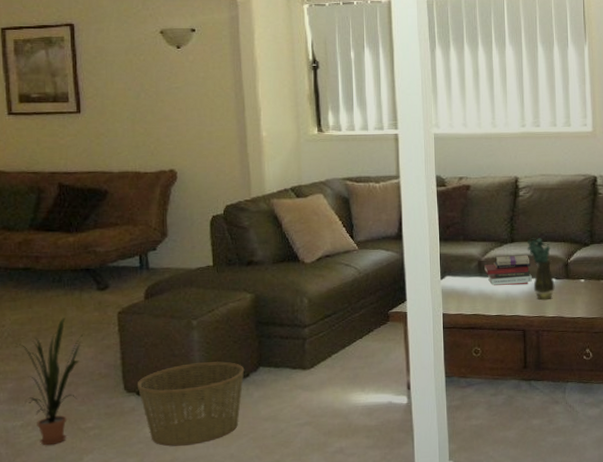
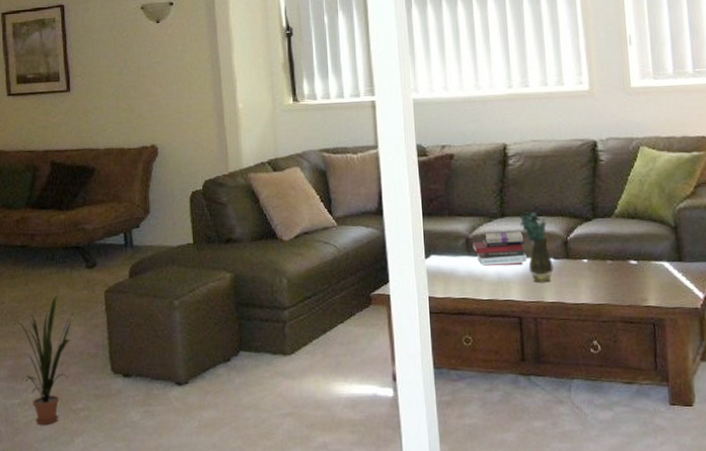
basket: present [137,361,245,446] -> none [123,344,226,432]

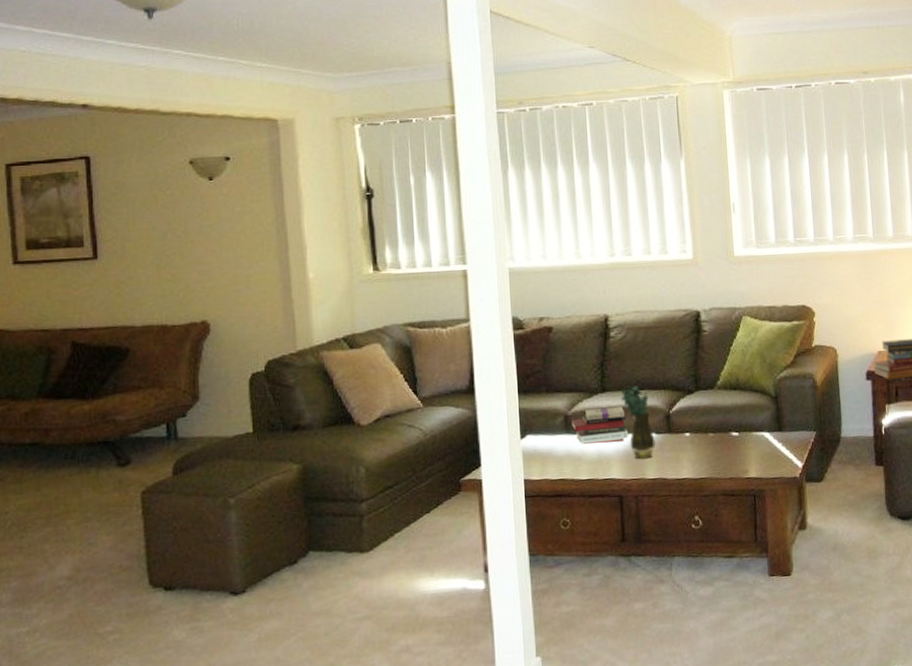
house plant: present [10,296,73,425] -> none [16,501,100,655]

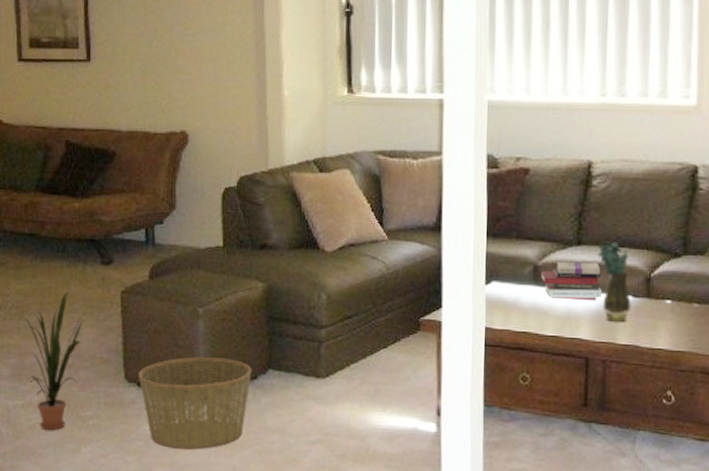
house plant: none [16,501,100,655] -> present [15,292,85,430]
basket: none [164,546,292,651] -> present [138,357,252,450]

